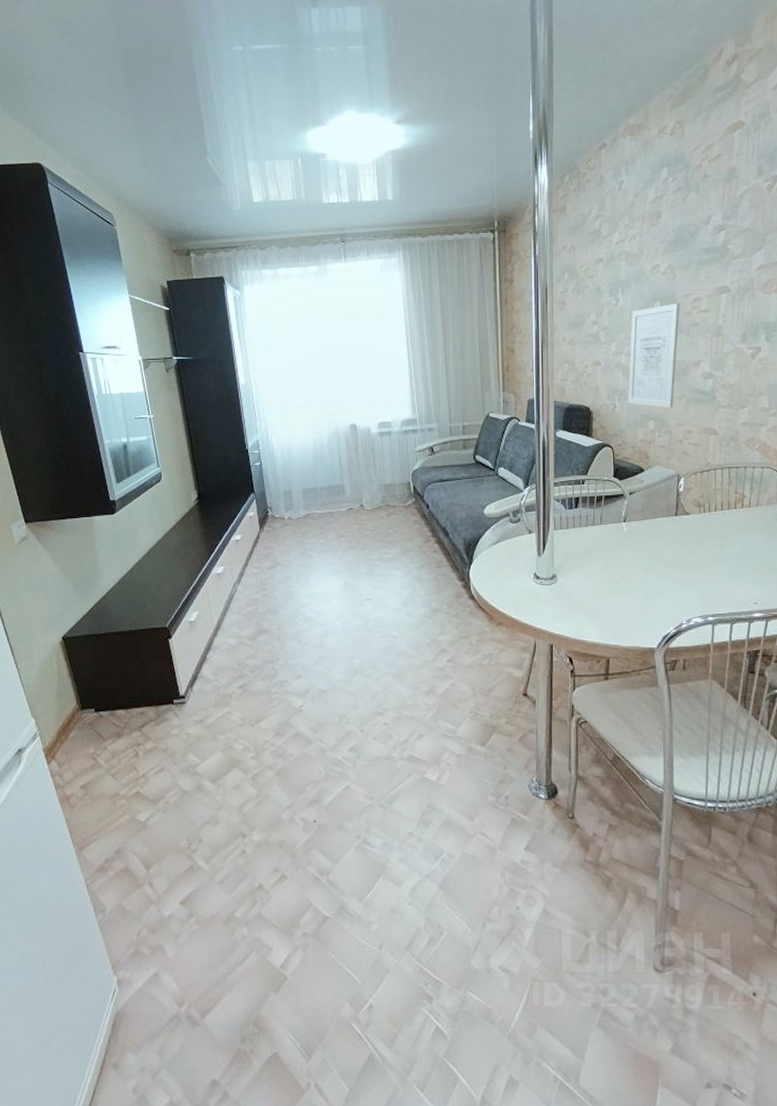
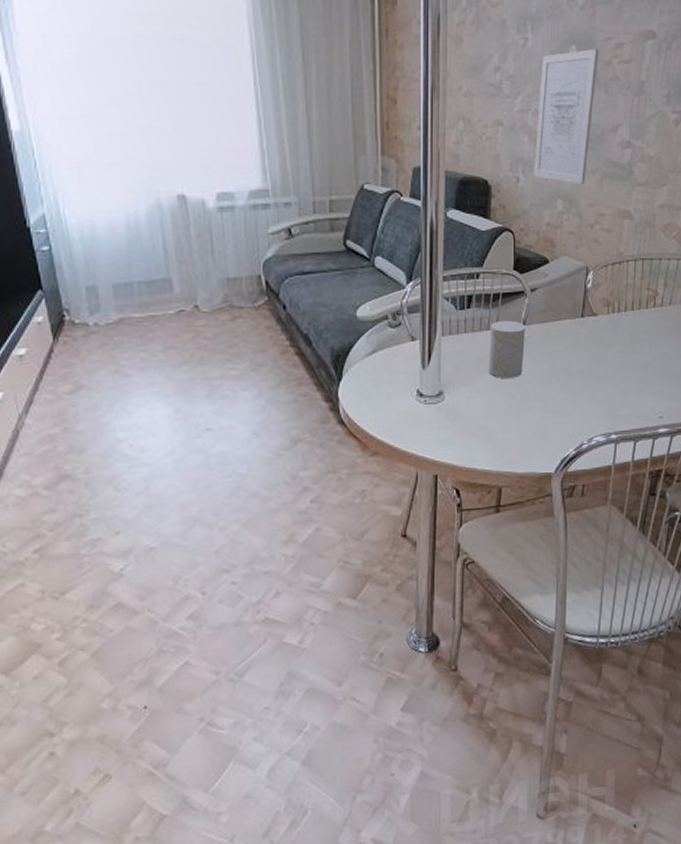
cup: none [594,518,627,565] -> present [488,320,526,378]

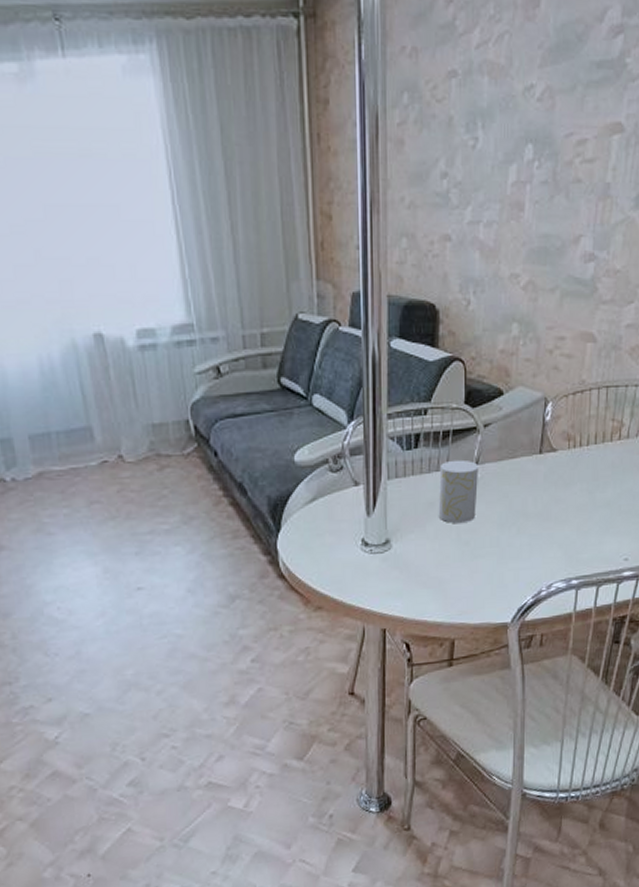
wall art: present [534,48,599,184] -> none [486,146,559,304]

